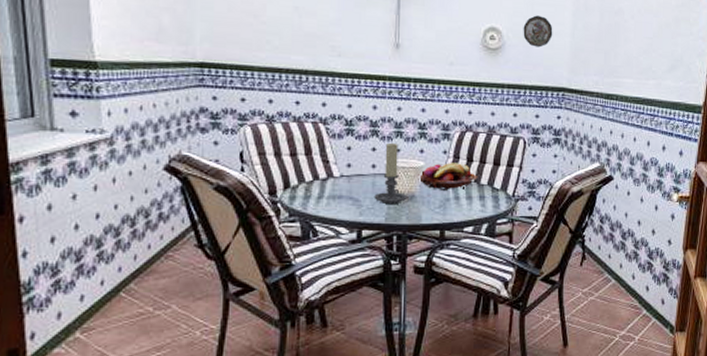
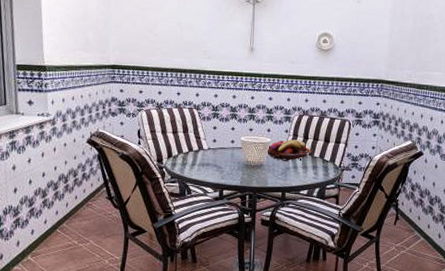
candle holder: present [374,142,407,204] -> none [232,123,257,171]
decorative plate: present [523,15,553,48] -> none [350,22,374,48]

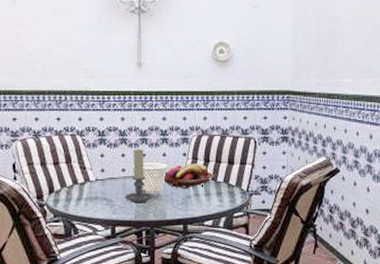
candle holder: none [232,123,257,171] -> present [124,148,153,203]

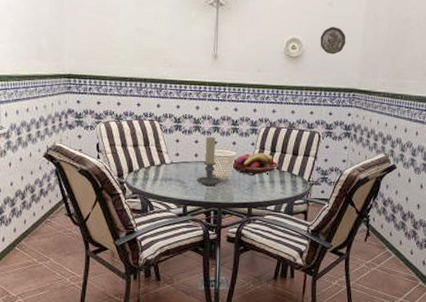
decorative plate: none [248,29,276,57] -> present [320,26,346,55]

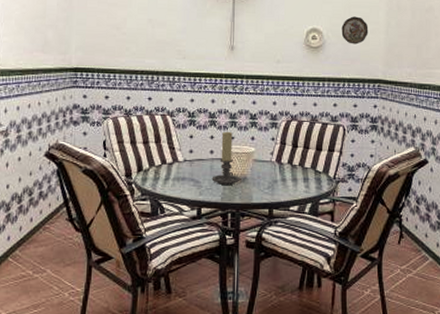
fruit basket: present [231,153,280,177] -> none [249,148,303,174]

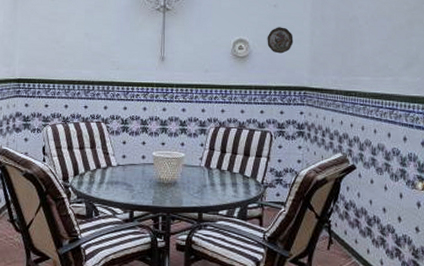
candle holder: present [211,131,240,185] -> none [143,137,171,189]

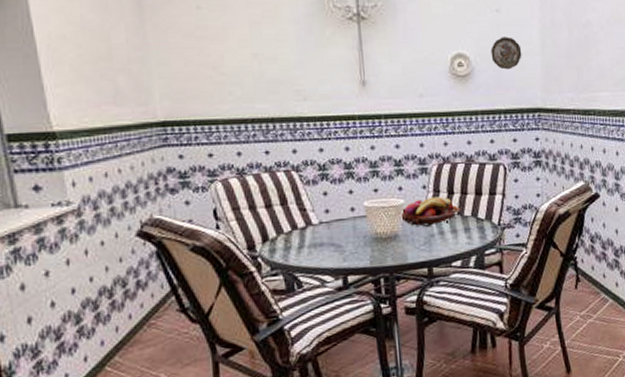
fruit basket: none [179,154,231,179] -> present [399,196,461,228]

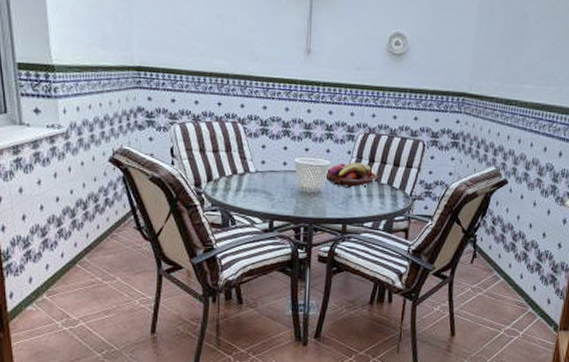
decorative plate: present [490,37,522,70] -> none [427,20,457,53]

